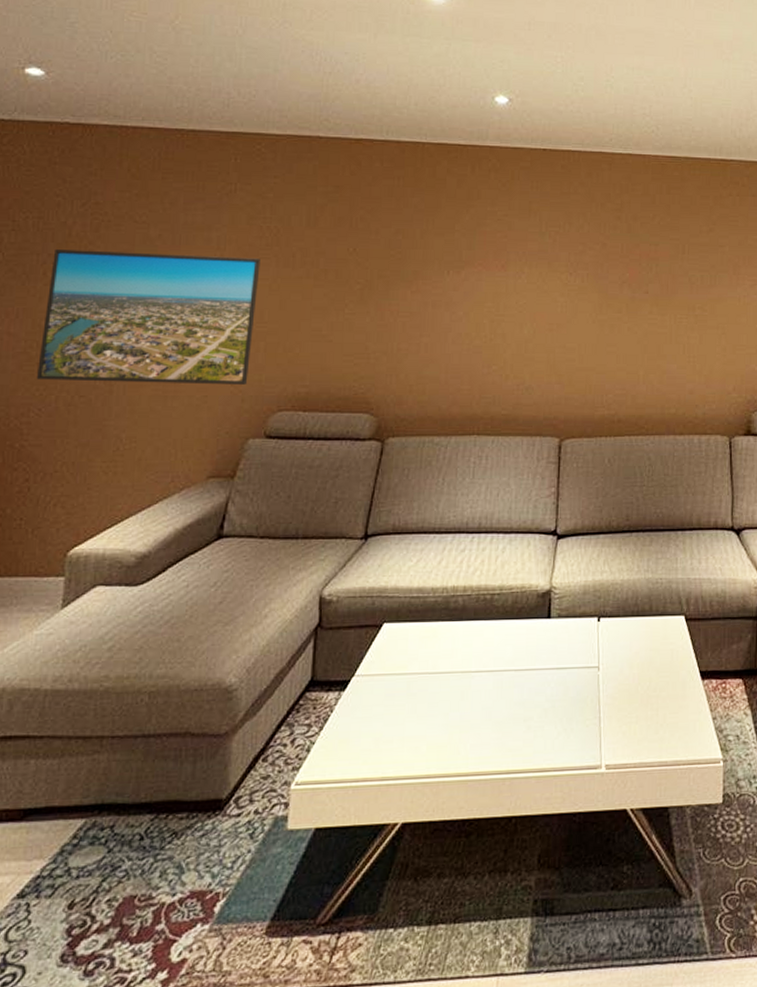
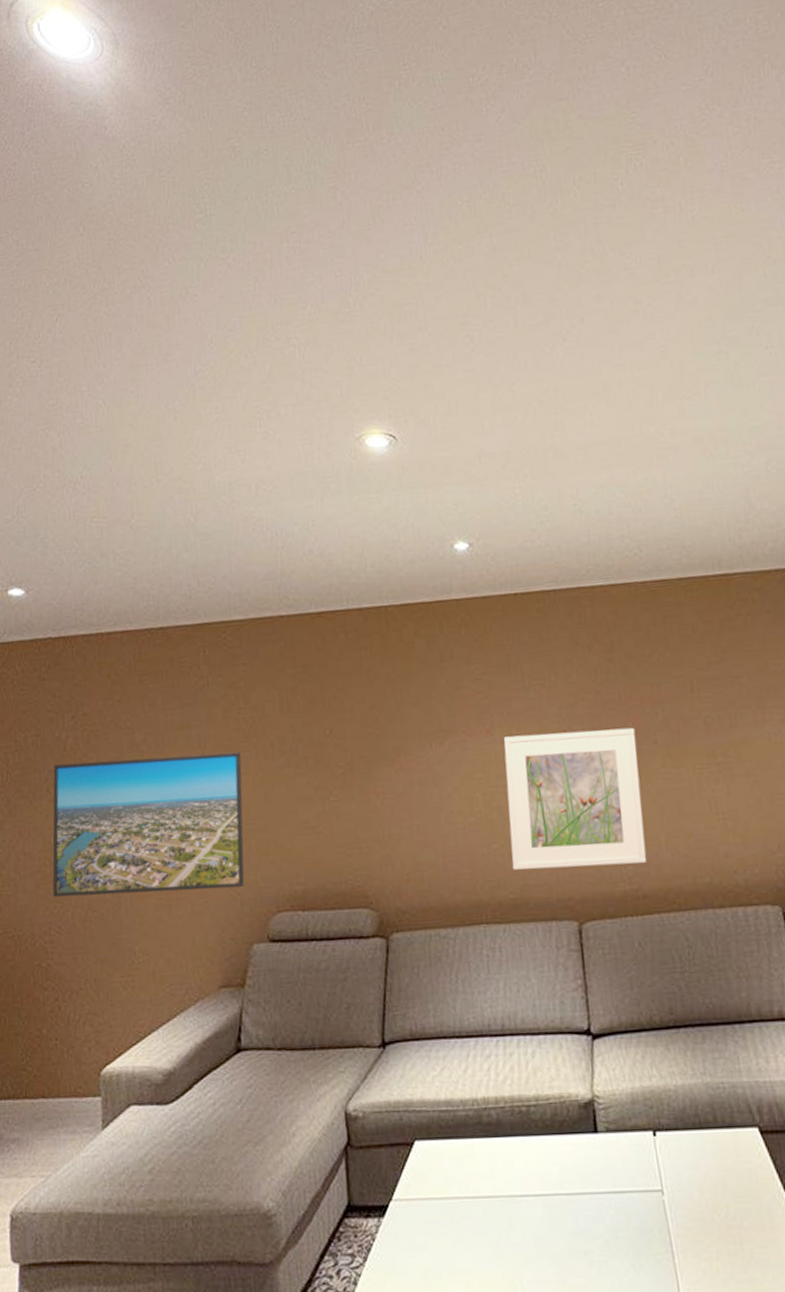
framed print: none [508,273,631,393] -> present [504,727,647,870]

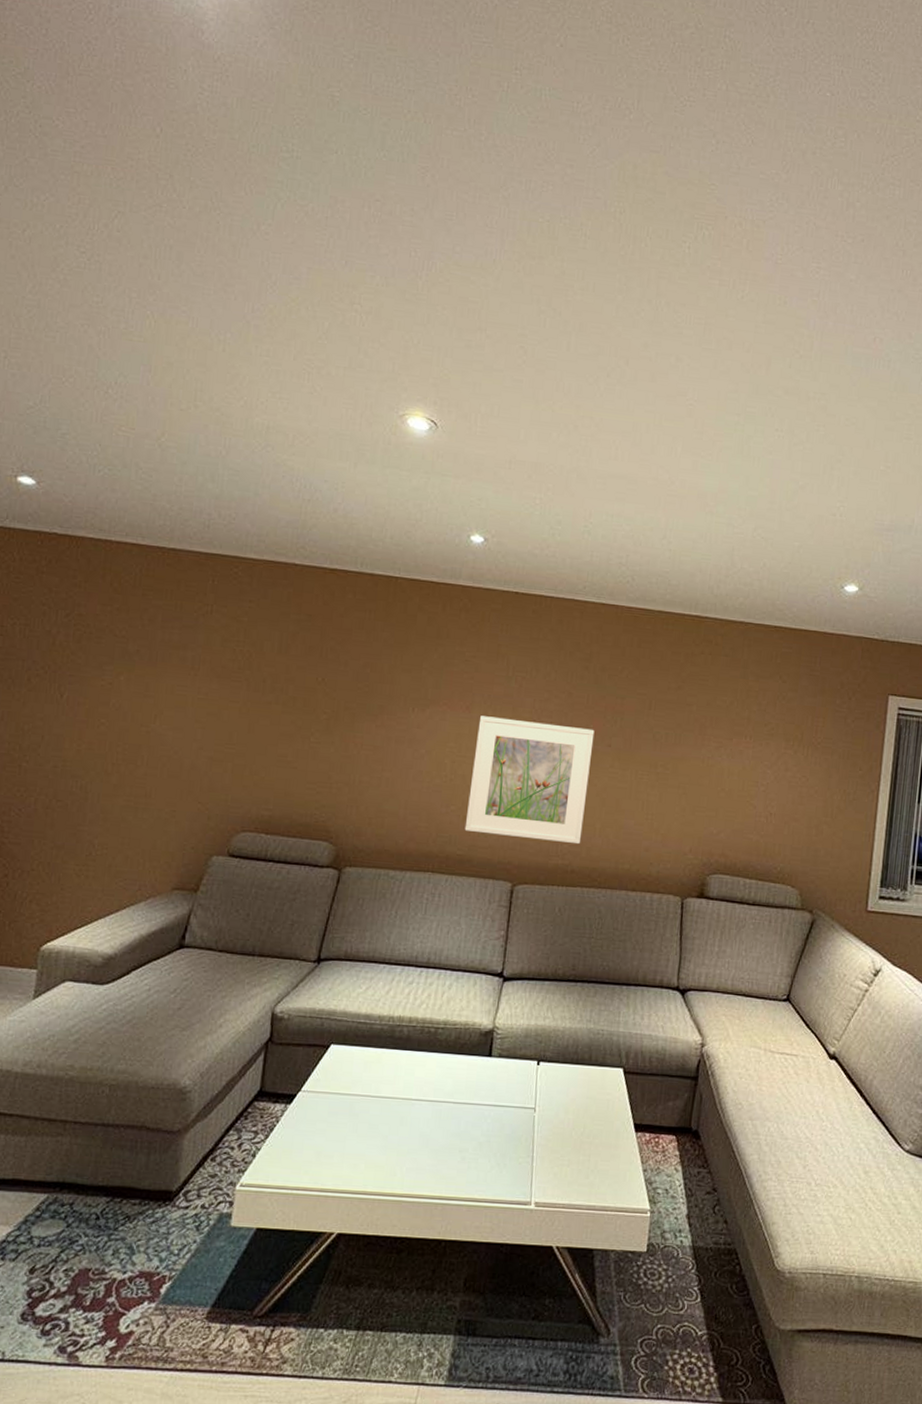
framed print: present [52,752,245,898] -> none [17,657,232,803]

